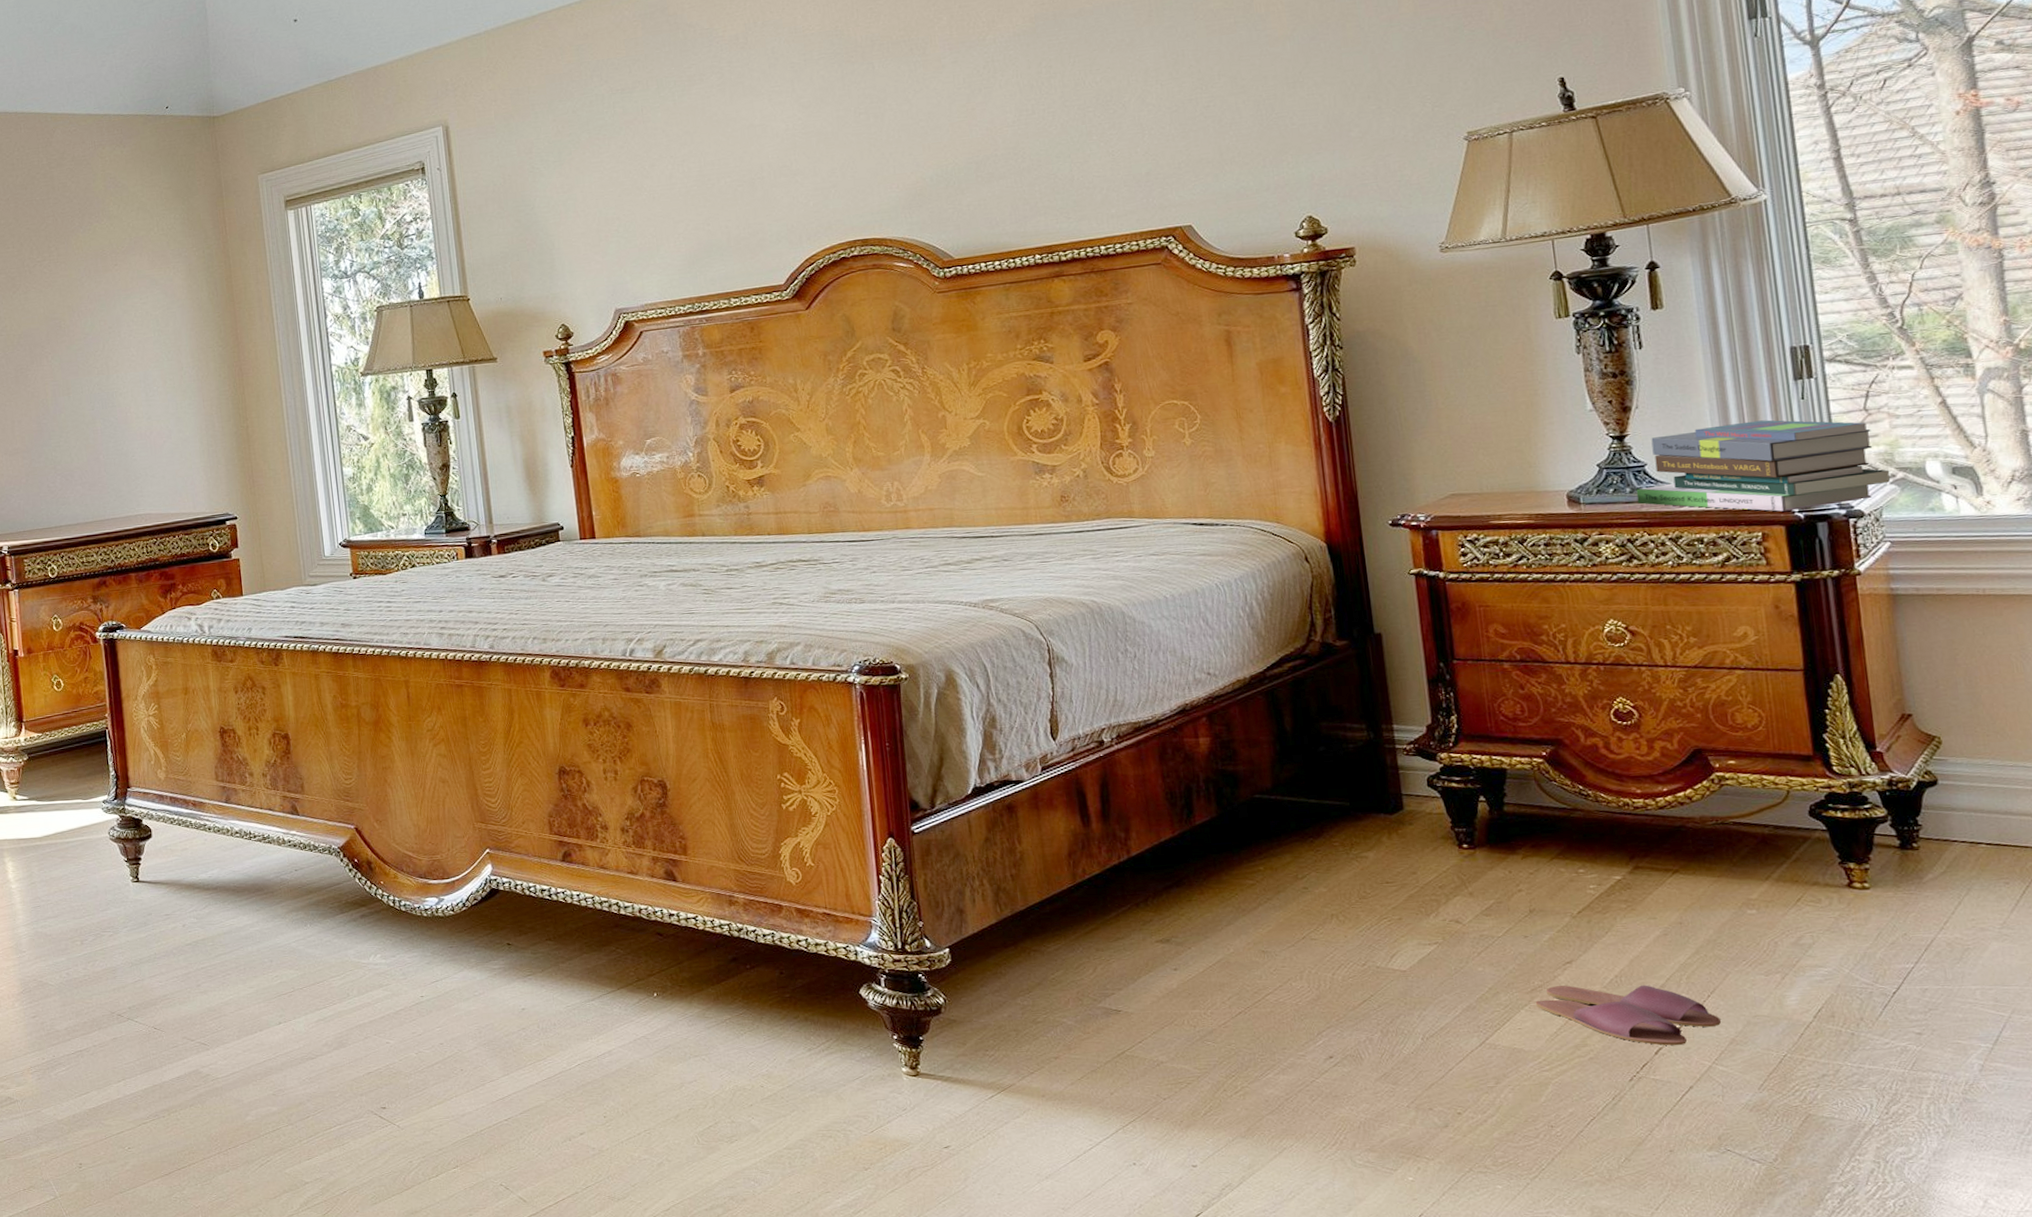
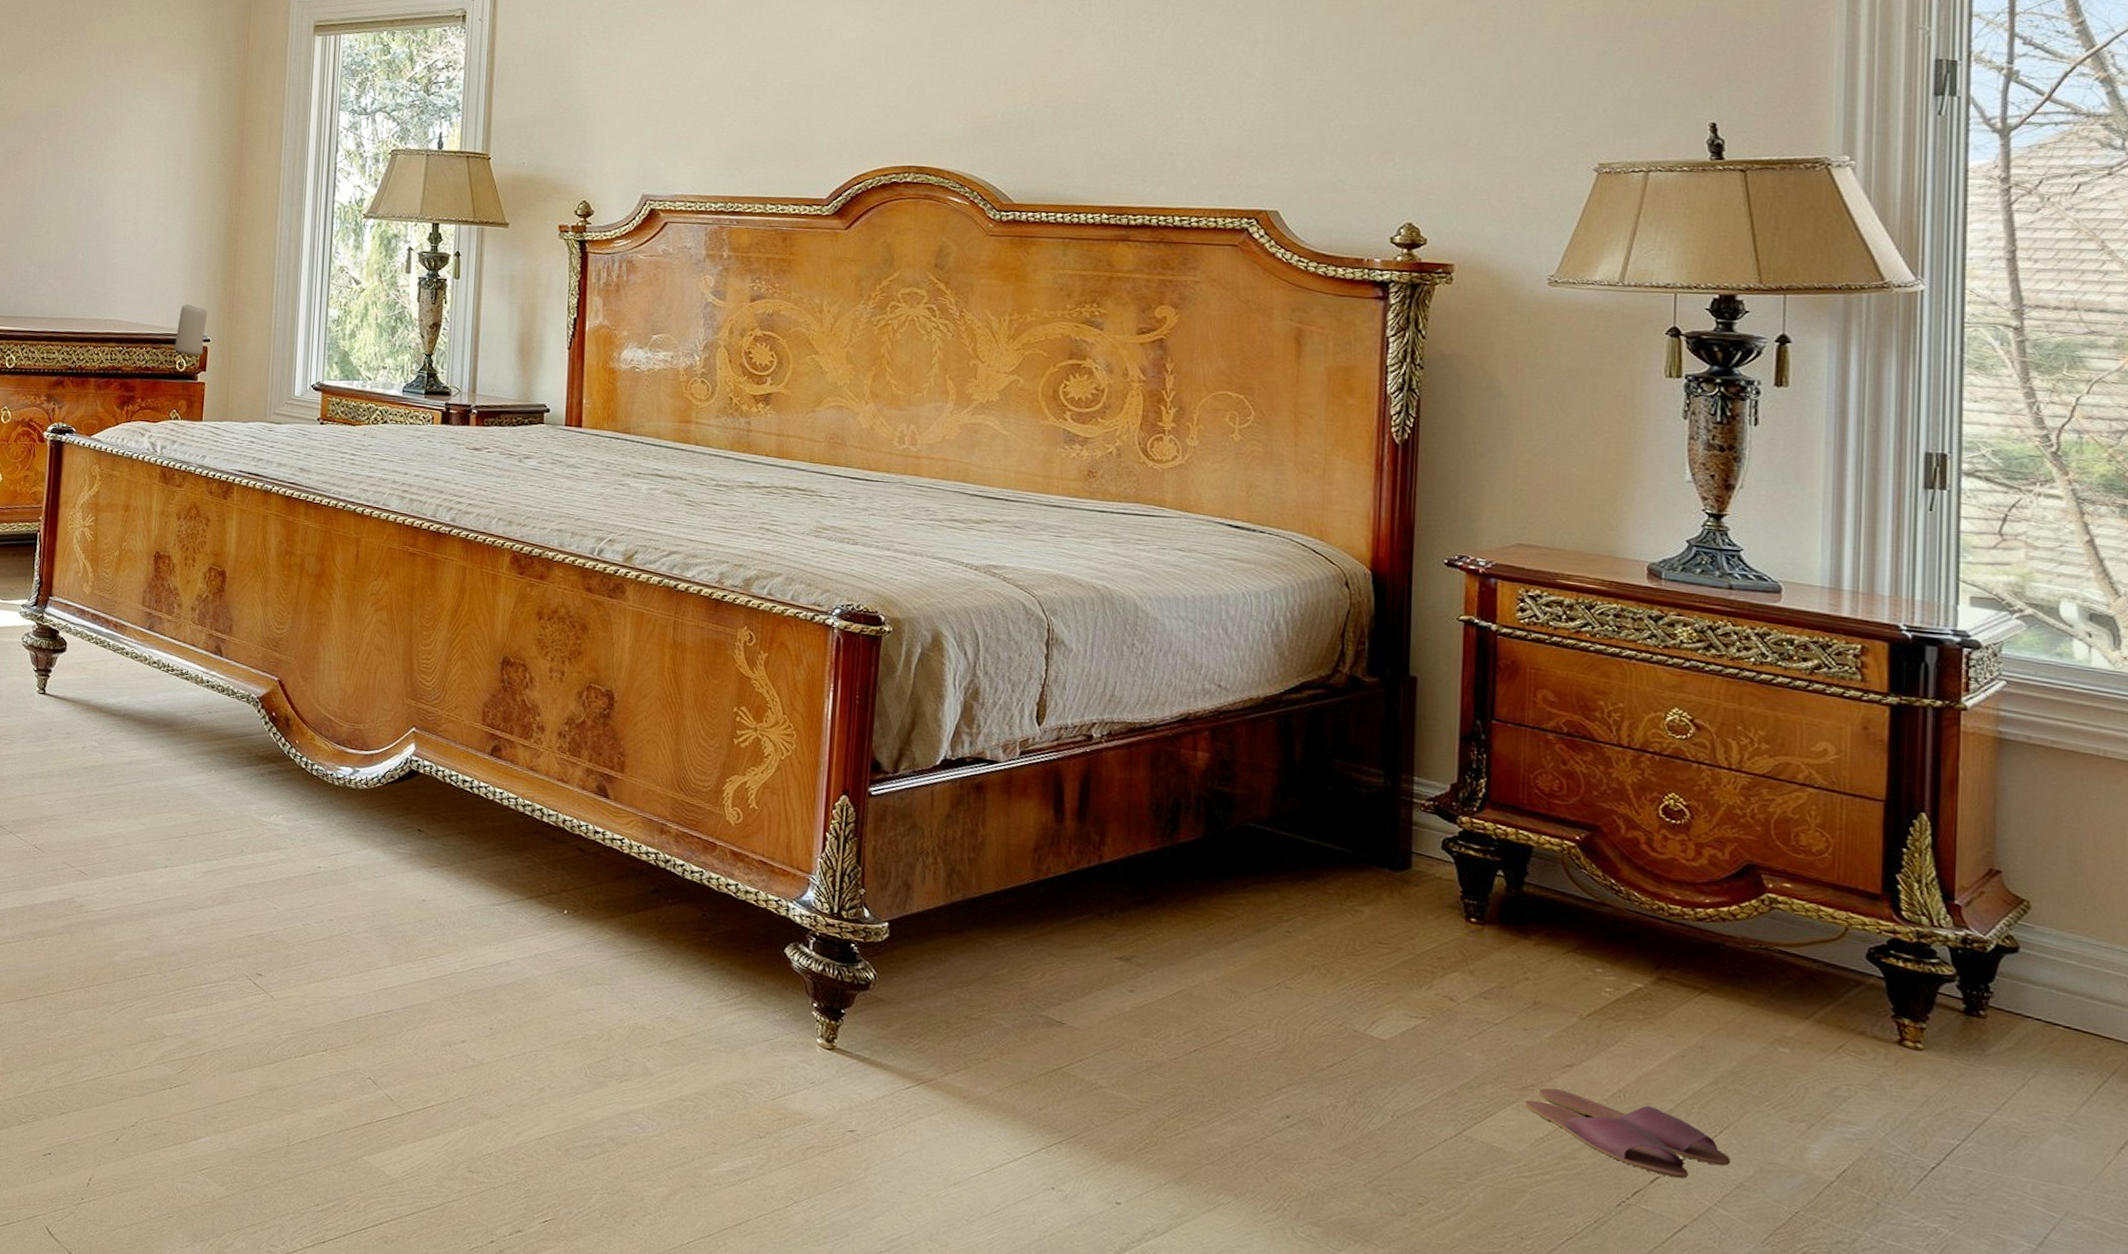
candle: none [204,487,233,536] -> present [174,304,207,356]
books: present [1636,420,1890,512] -> none [1726,521,2016,630]

